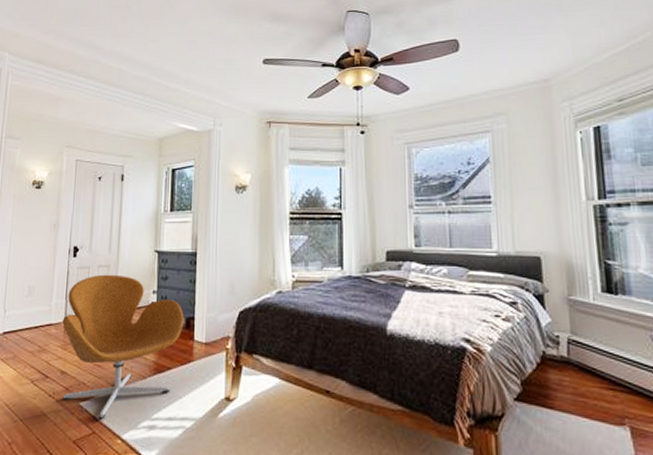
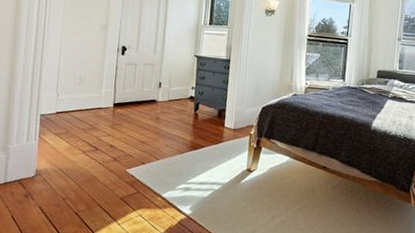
armchair: present [62,274,184,420] -> none [111,71,217,183]

